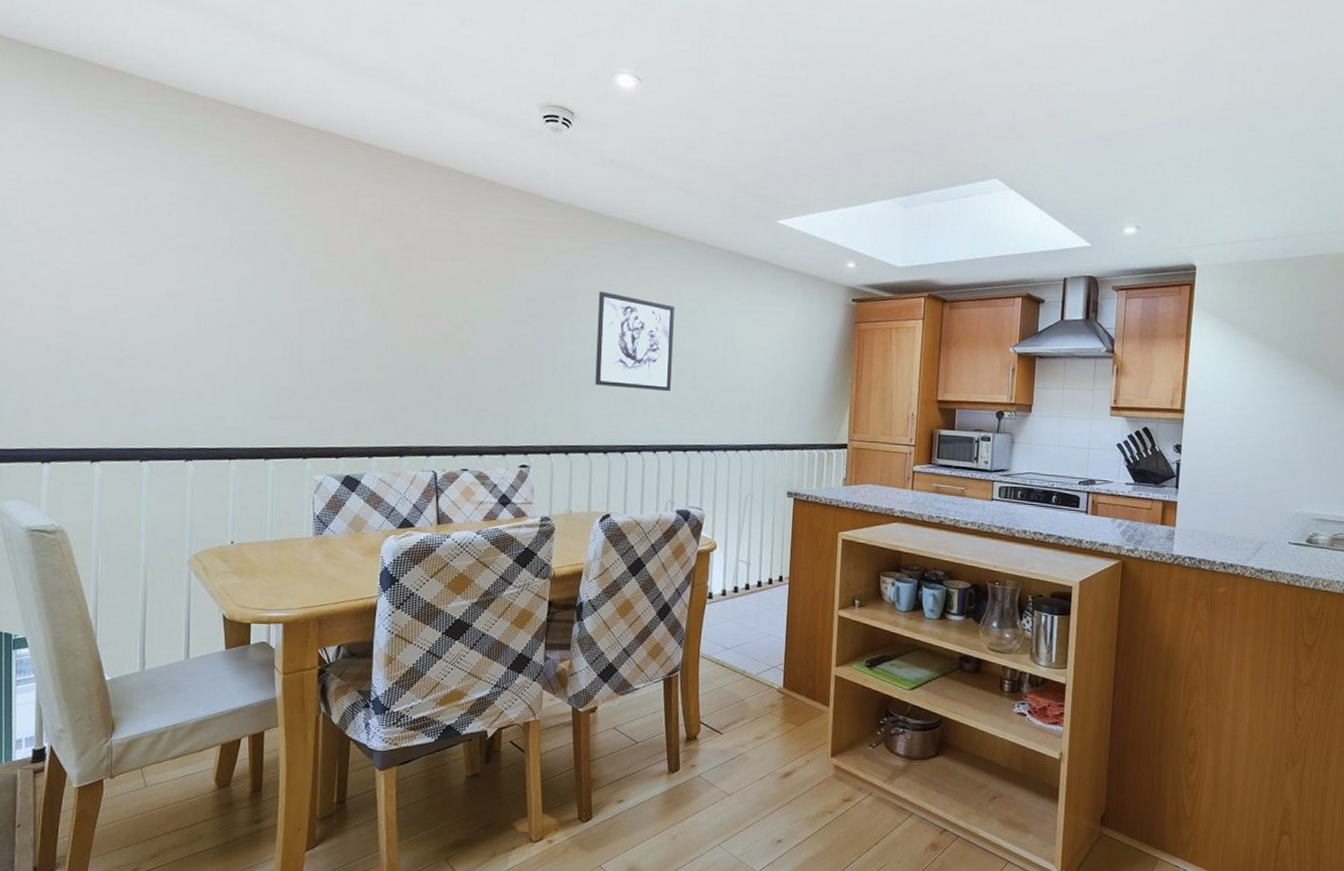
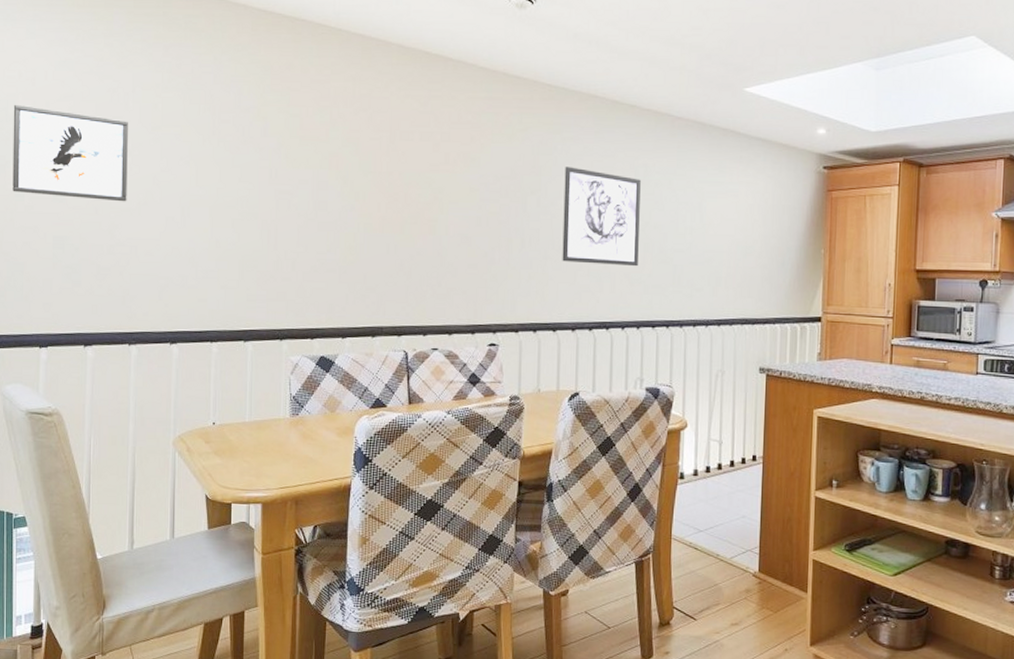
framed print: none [11,207,140,314] -> present [12,104,128,202]

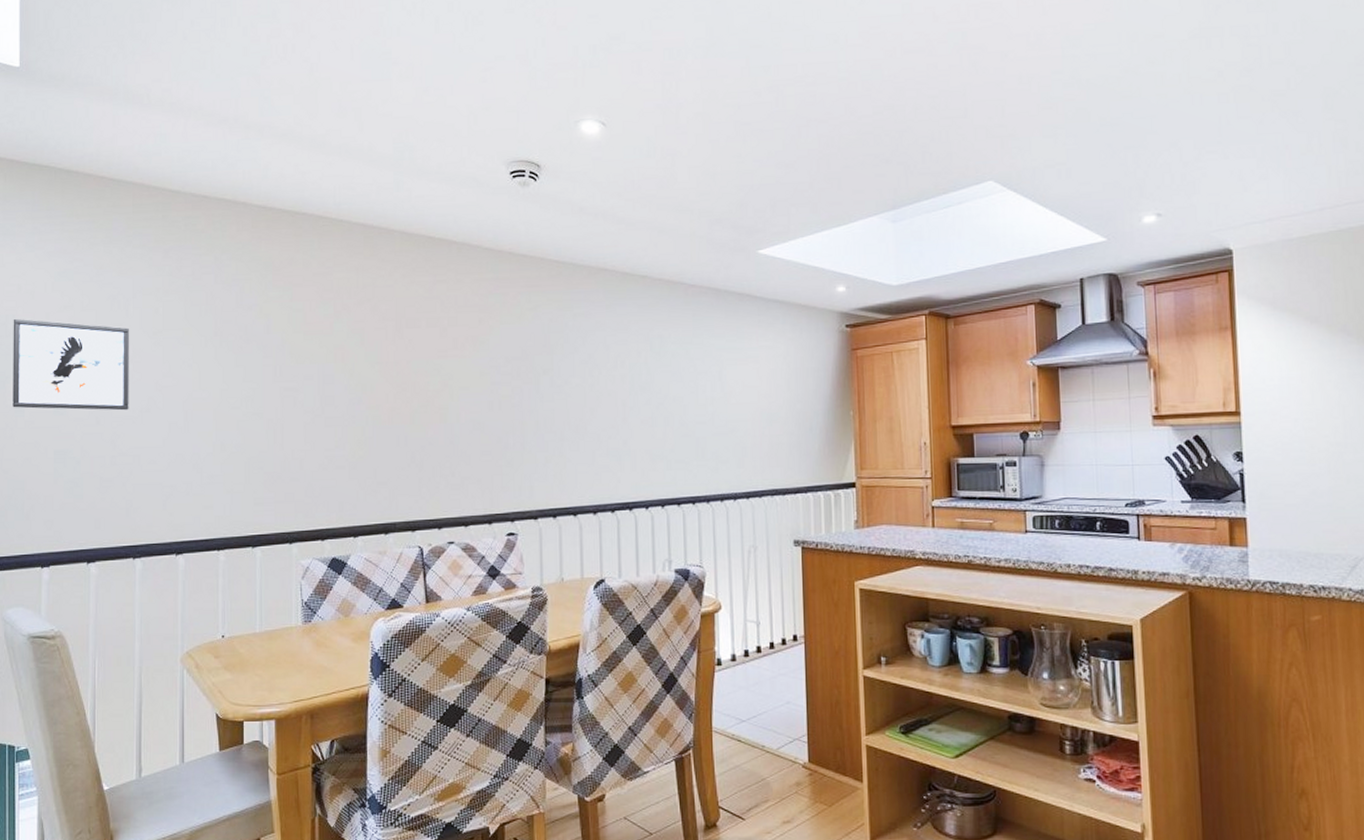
wall art: present [562,166,641,267] -> none [577,343,659,443]

